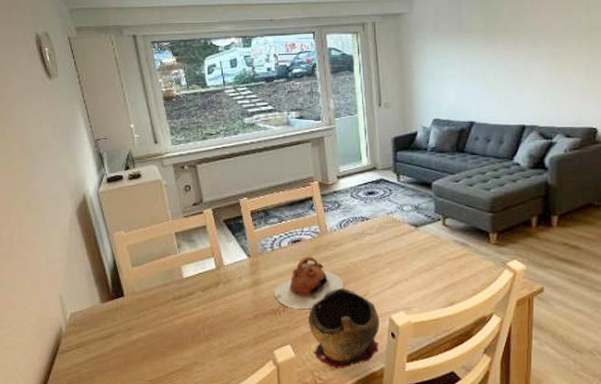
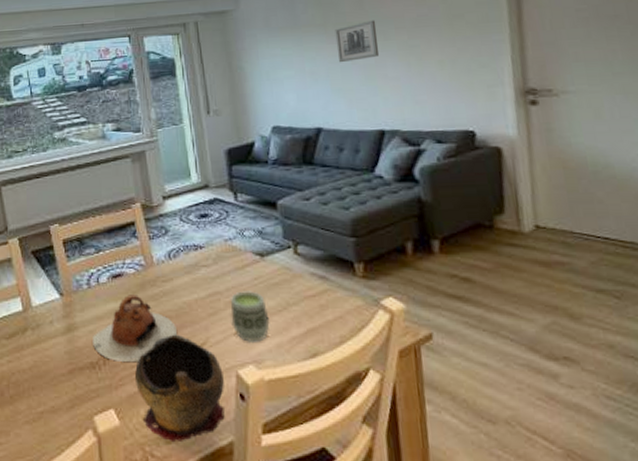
cup: none [388,254,419,295] -> present [229,291,270,344]
wall art: none [493,28,528,66] -> present [335,20,380,63]

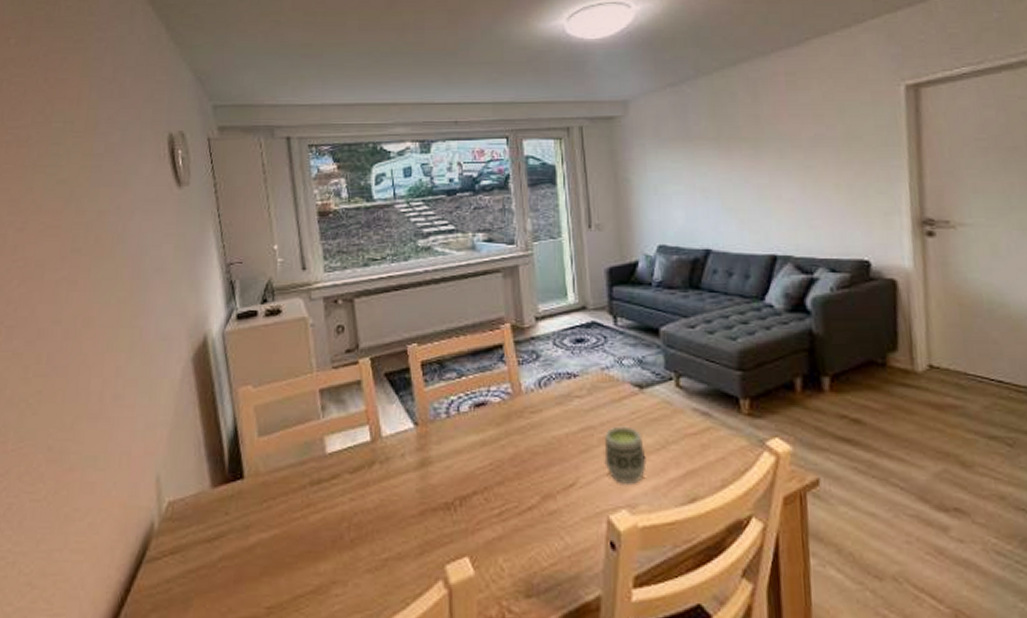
teapot: present [93,295,177,361] -> none [449,426,543,503]
decorative bowl: present [134,334,225,443] -> none [494,472,593,597]
wall art: present [335,20,380,63] -> none [728,137,774,180]

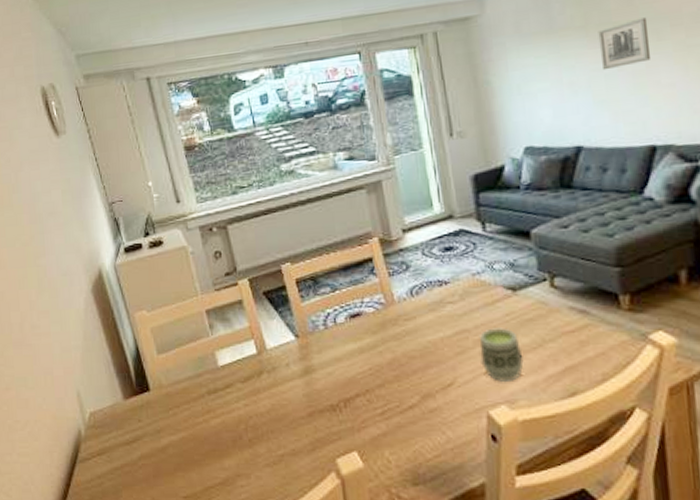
wall art: none [728,137,774,180] -> present [598,17,652,71]

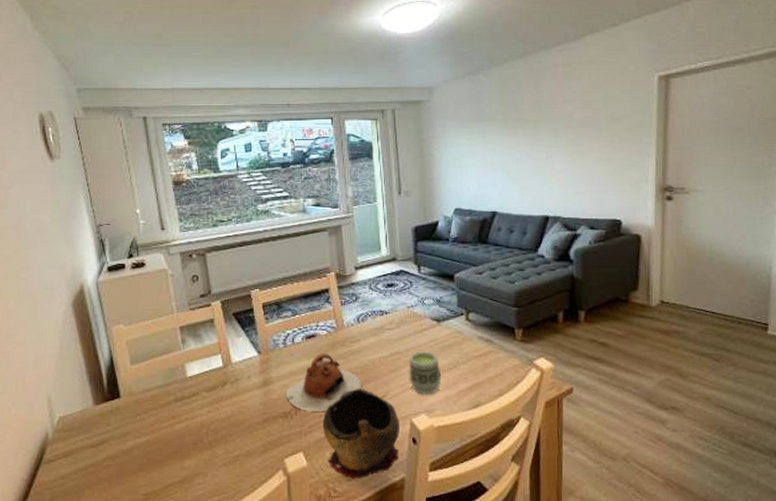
teapot: none [332,334,422,404] -> present [286,353,361,411]
decorative bowl: none [377,374,476,485] -> present [322,388,400,480]
wall art: present [598,17,652,71] -> none [514,119,550,155]

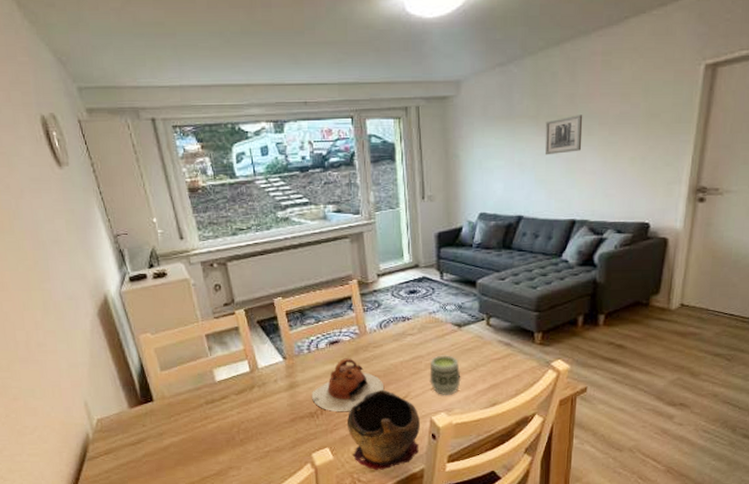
wall art: none [514,119,550,155] -> present [545,115,583,155]

